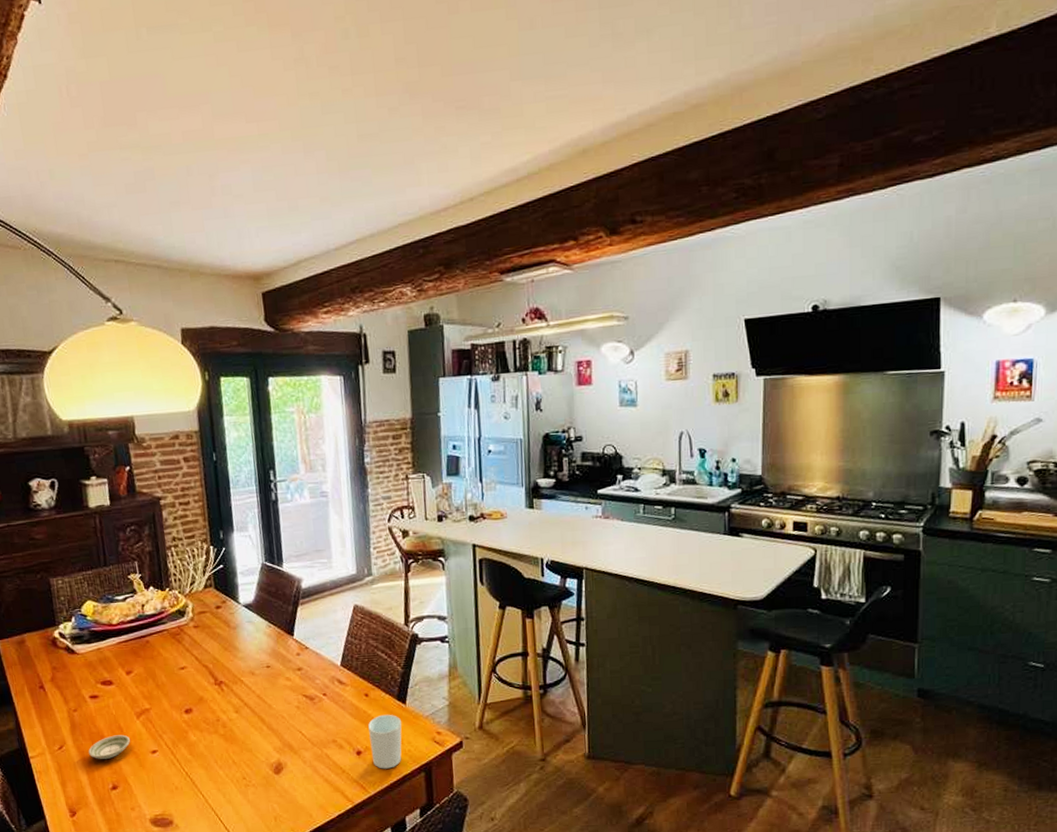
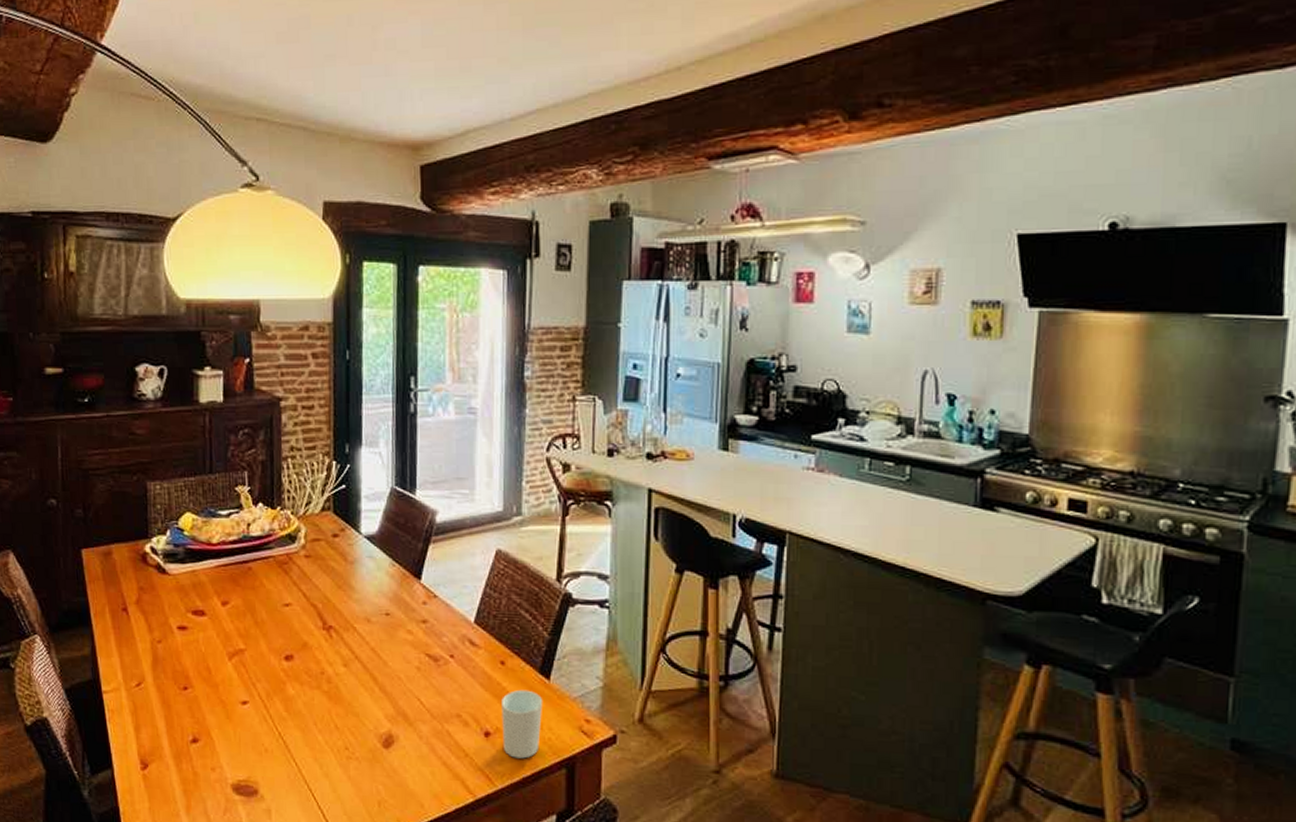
saucer: present [88,734,130,760] -> none [170,676,218,706]

